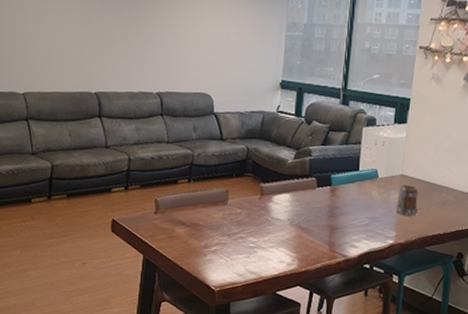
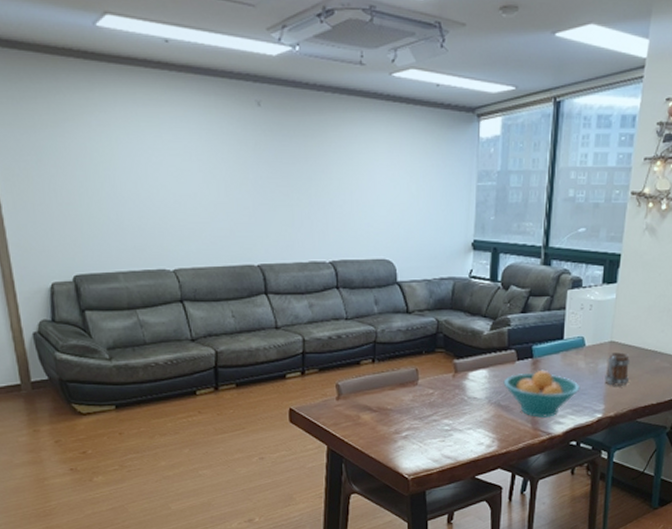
fruit bowl: none [304,197,374,241] -> present [503,369,581,418]

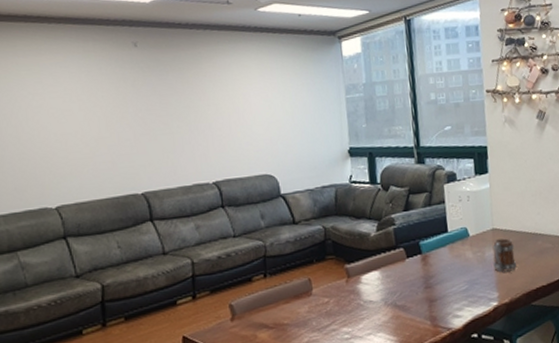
fruit bowl: present [503,369,581,418] -> none [396,264,472,314]

